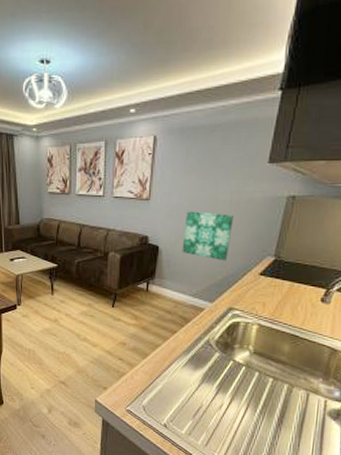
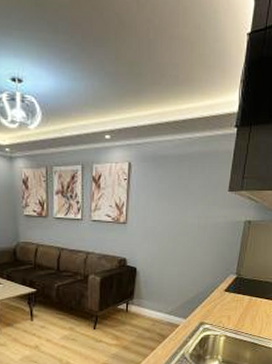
wall art: present [182,211,235,260] -> none [158,234,202,279]

